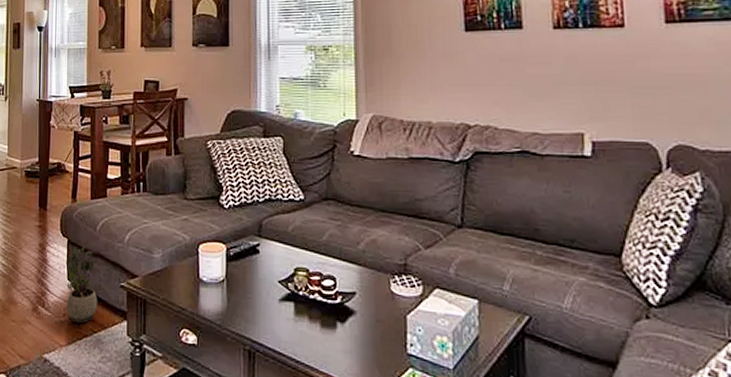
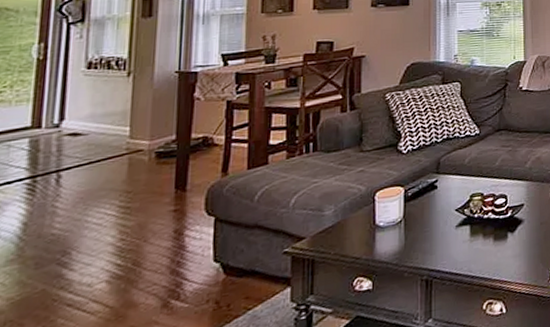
potted plant: present [66,244,98,324] -> none [210,218,254,306]

